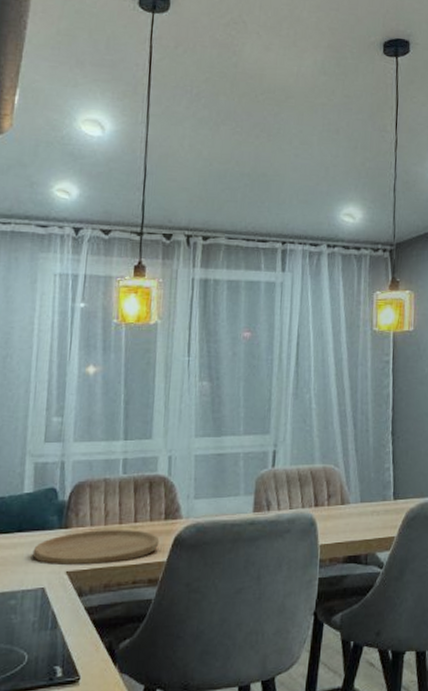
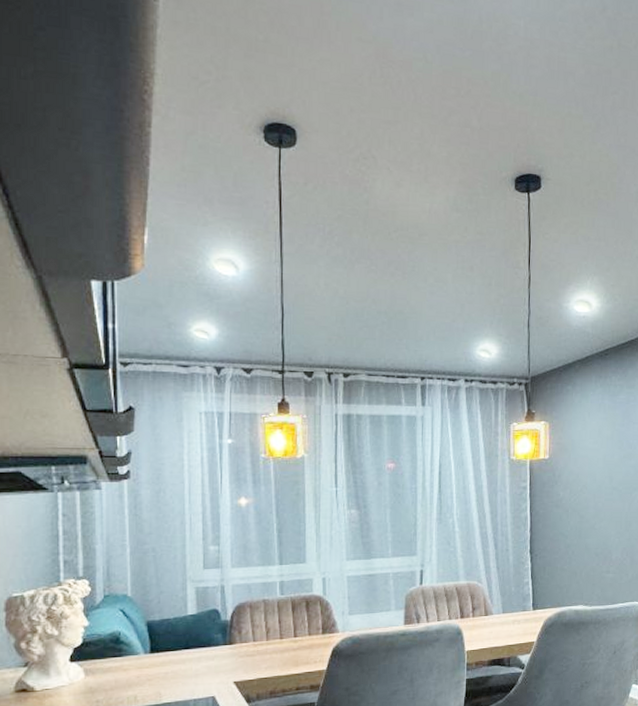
cutting board: present [32,529,160,564] -> none [201,643,319,676]

